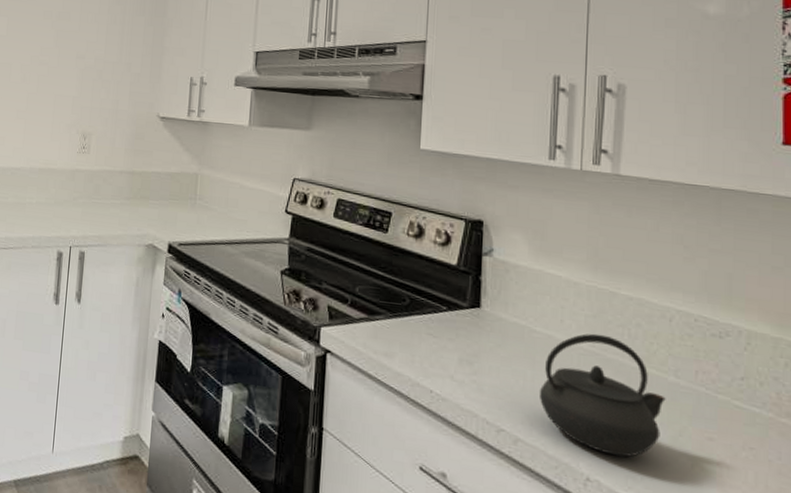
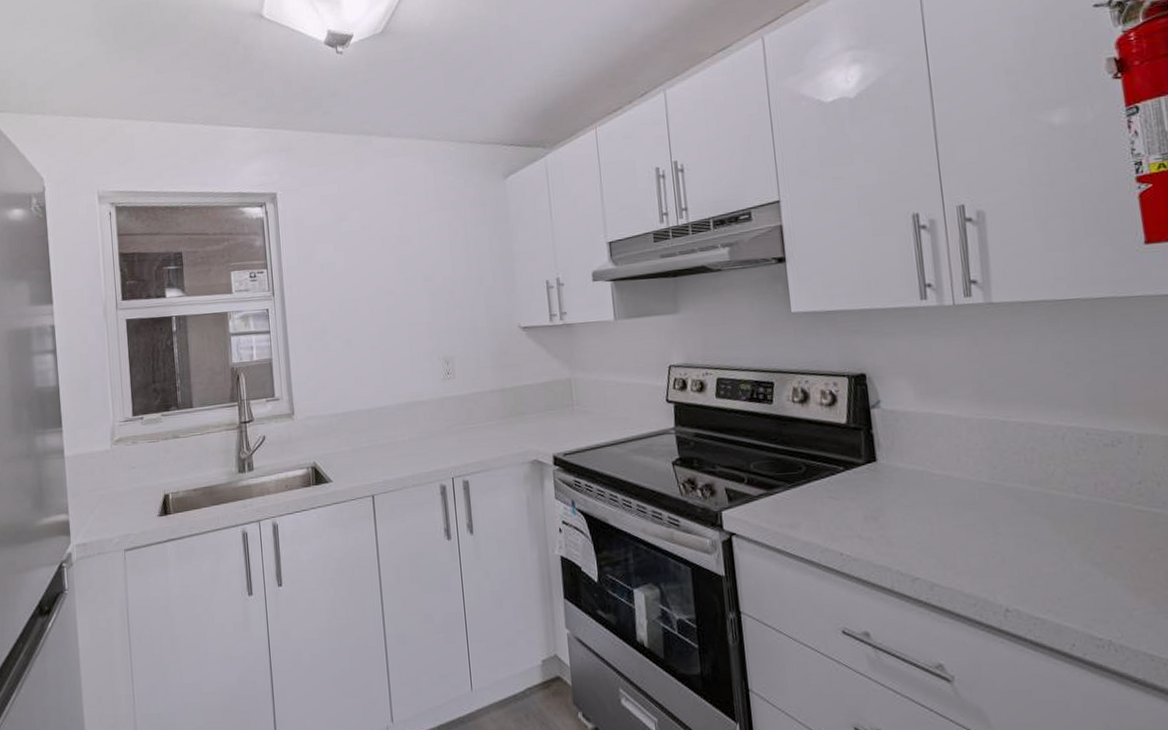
kettle: present [539,333,666,458] -> none [947,465,1070,582]

